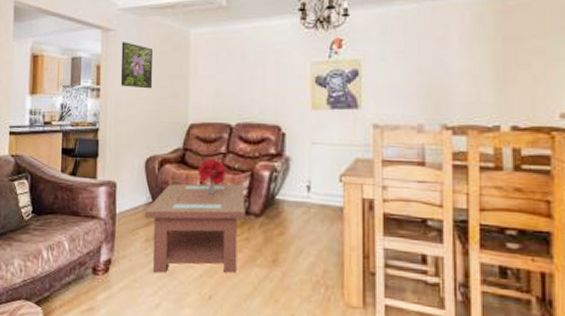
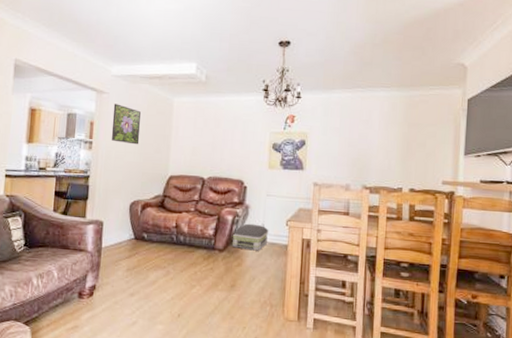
coffee table: present [144,183,246,274] -> none [126,224,212,297]
bouquet: present [197,158,227,195] -> none [174,204,198,234]
air purifier: none [270,180,317,216] -> present [232,223,269,251]

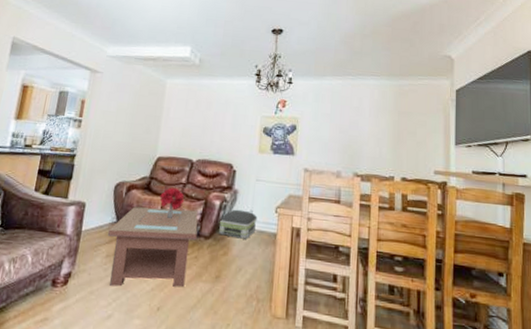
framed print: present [111,103,141,145] -> none [101,83,133,125]
coffee table: none [126,224,212,297] -> present [107,206,198,288]
bouquet: none [174,204,198,234] -> present [159,187,185,218]

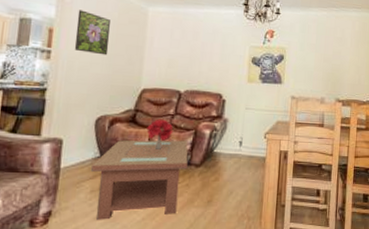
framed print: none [101,83,133,125] -> present [74,10,111,56]
air purifier: present [219,209,258,239] -> none [209,137,247,165]

